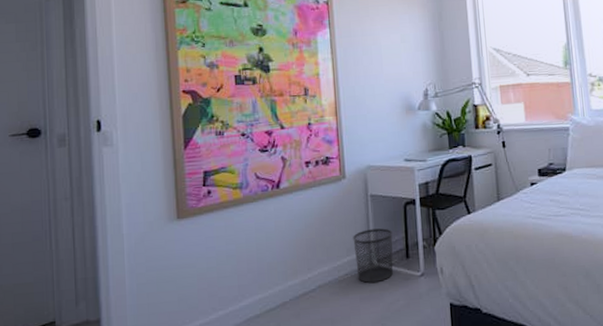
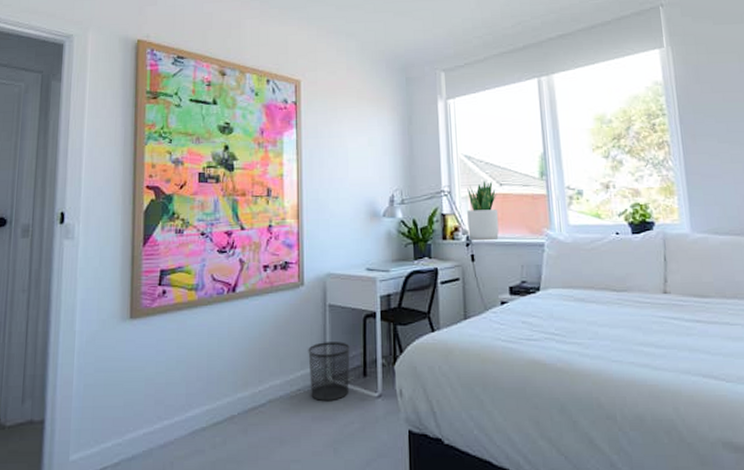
planter: none [497,71,527,129] -> present [467,180,499,241]

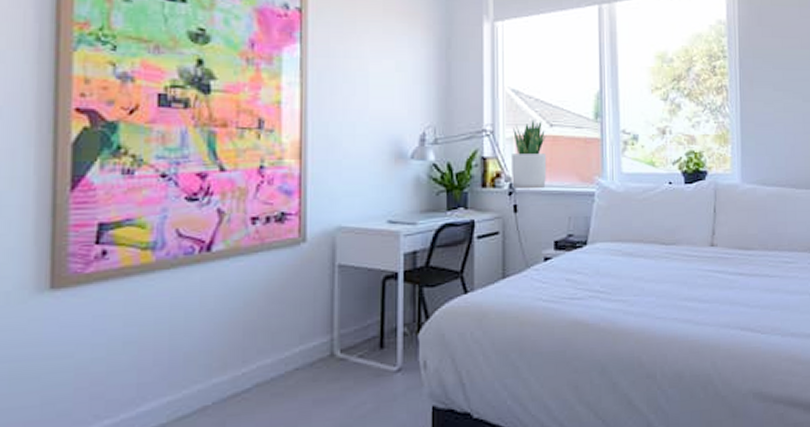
waste bin: present [308,342,350,402] -> none [310,309,364,381]

